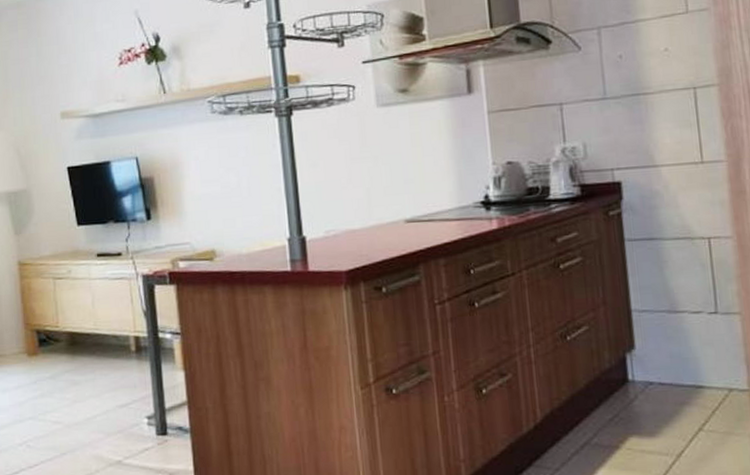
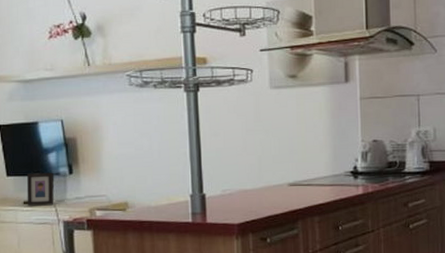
picture frame: none [100,218,131,259] -> present [26,172,54,206]

